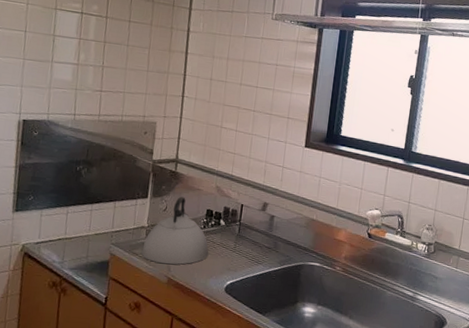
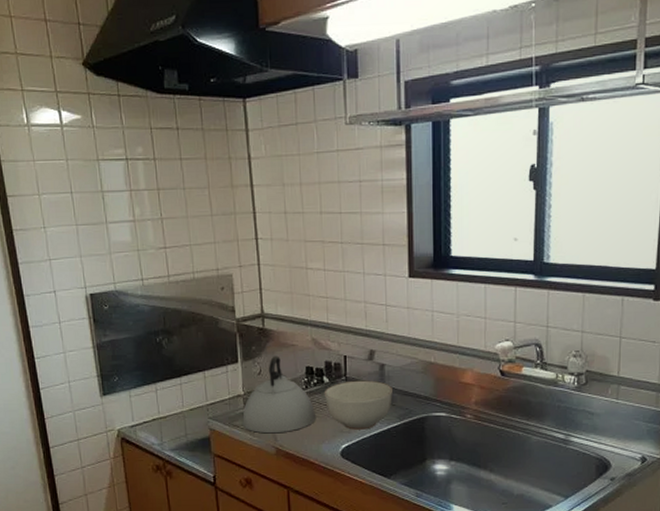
bowl: none [218,226,279,270] -> present [324,380,394,430]

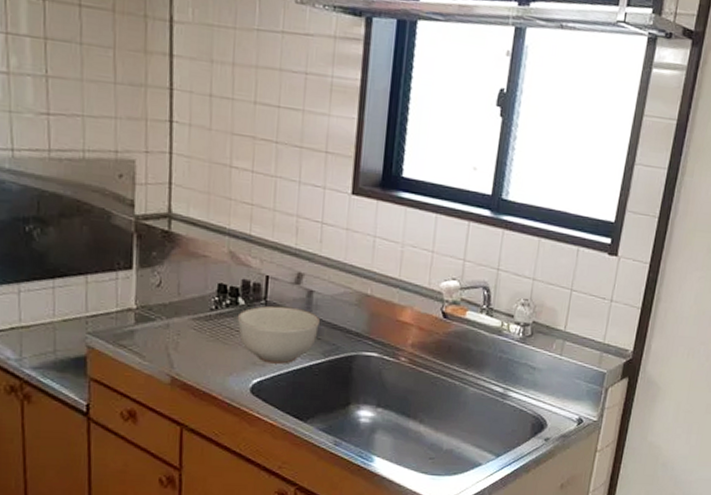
kettle: present [242,356,317,434] -> none [131,266,226,360]

